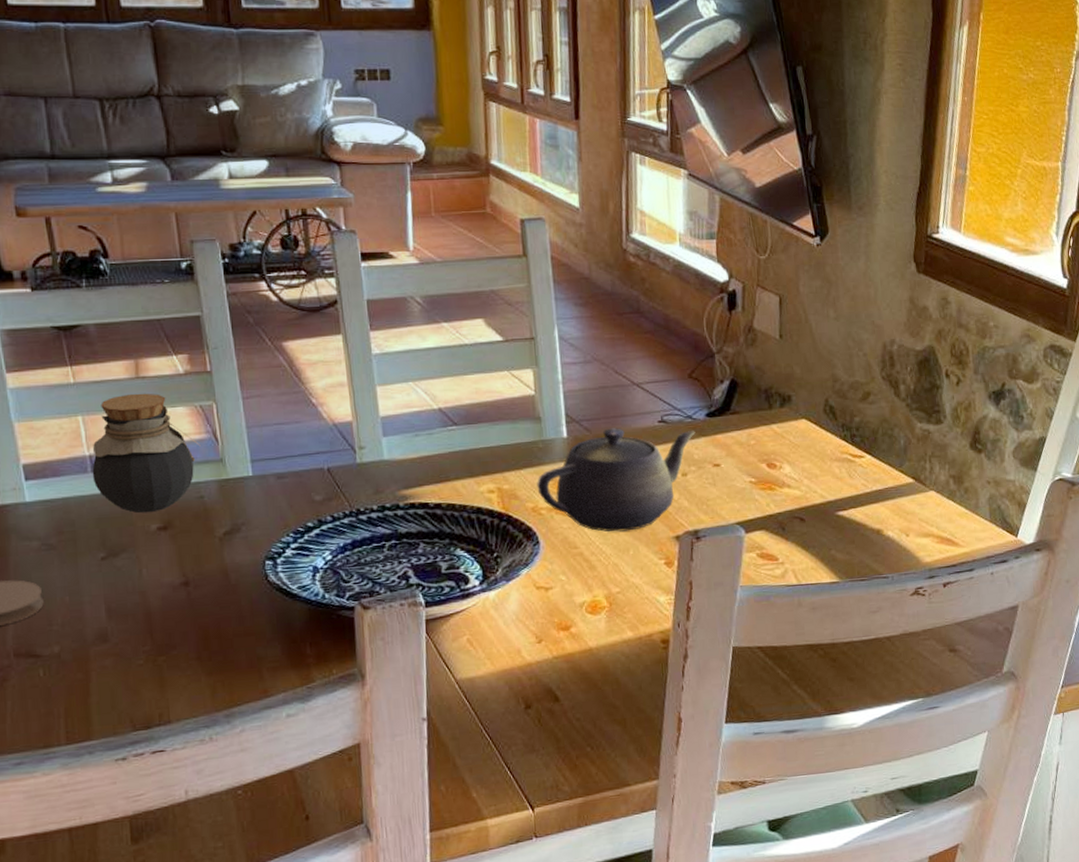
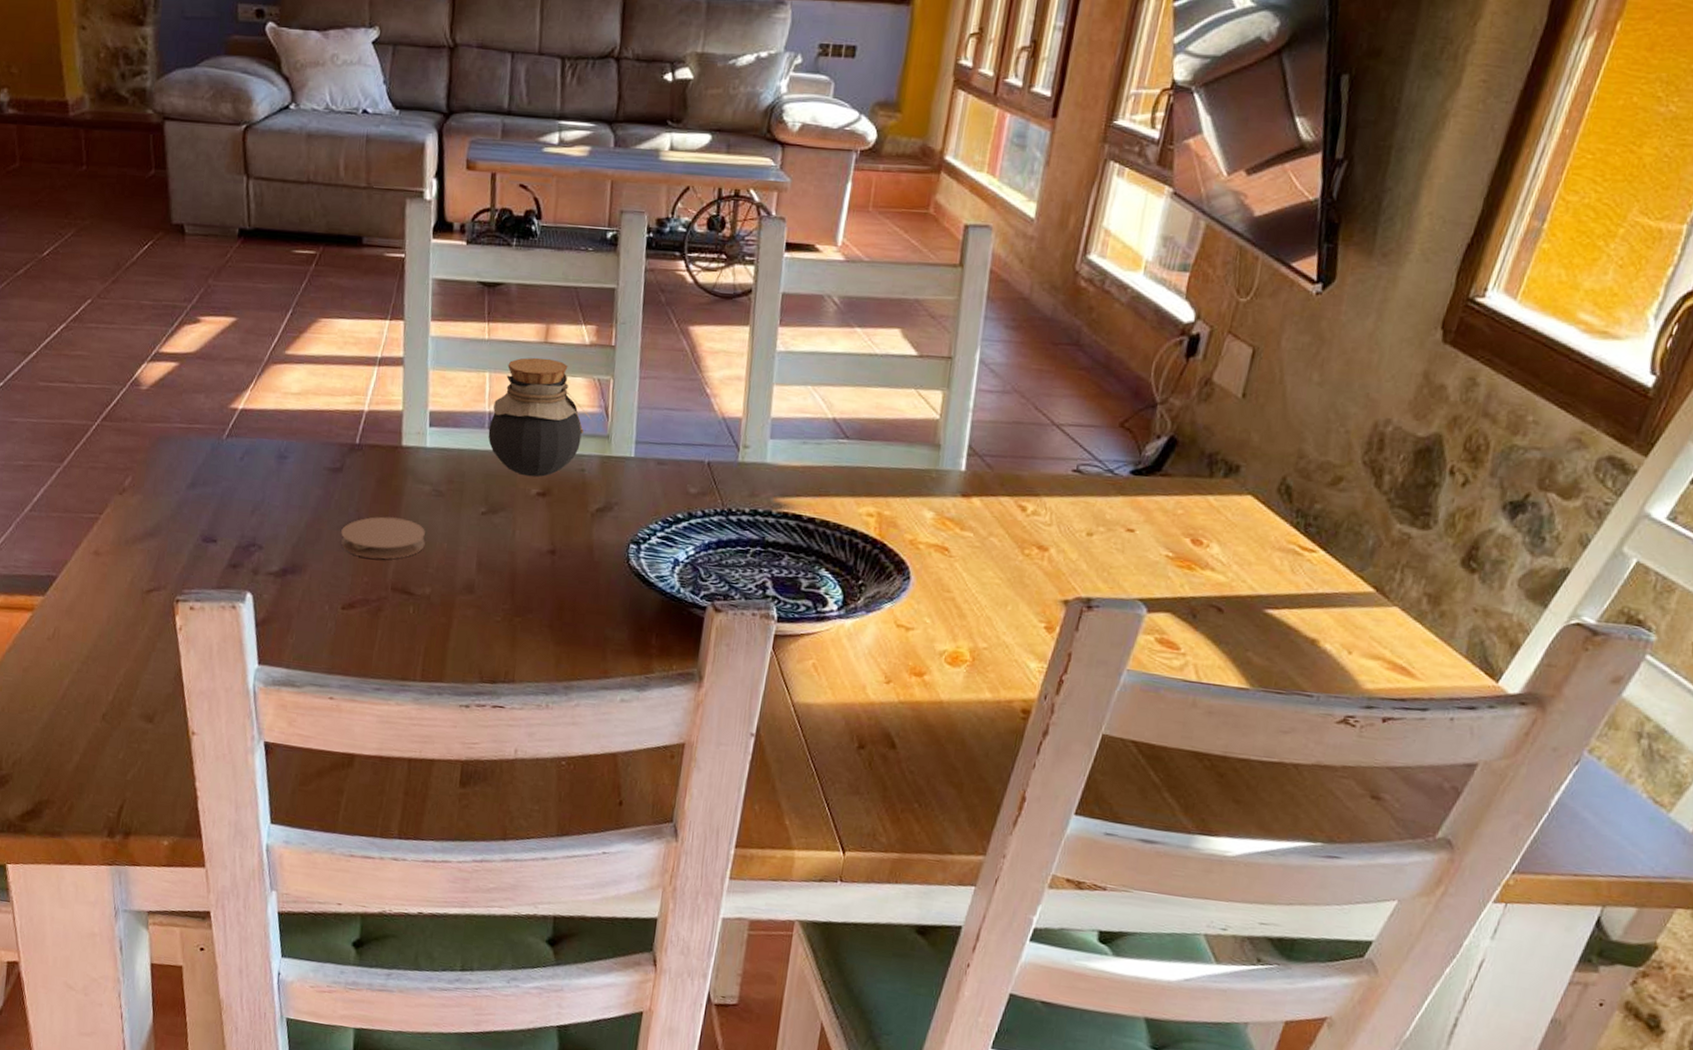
teapot: present [537,428,695,532] -> none [920,468,1114,585]

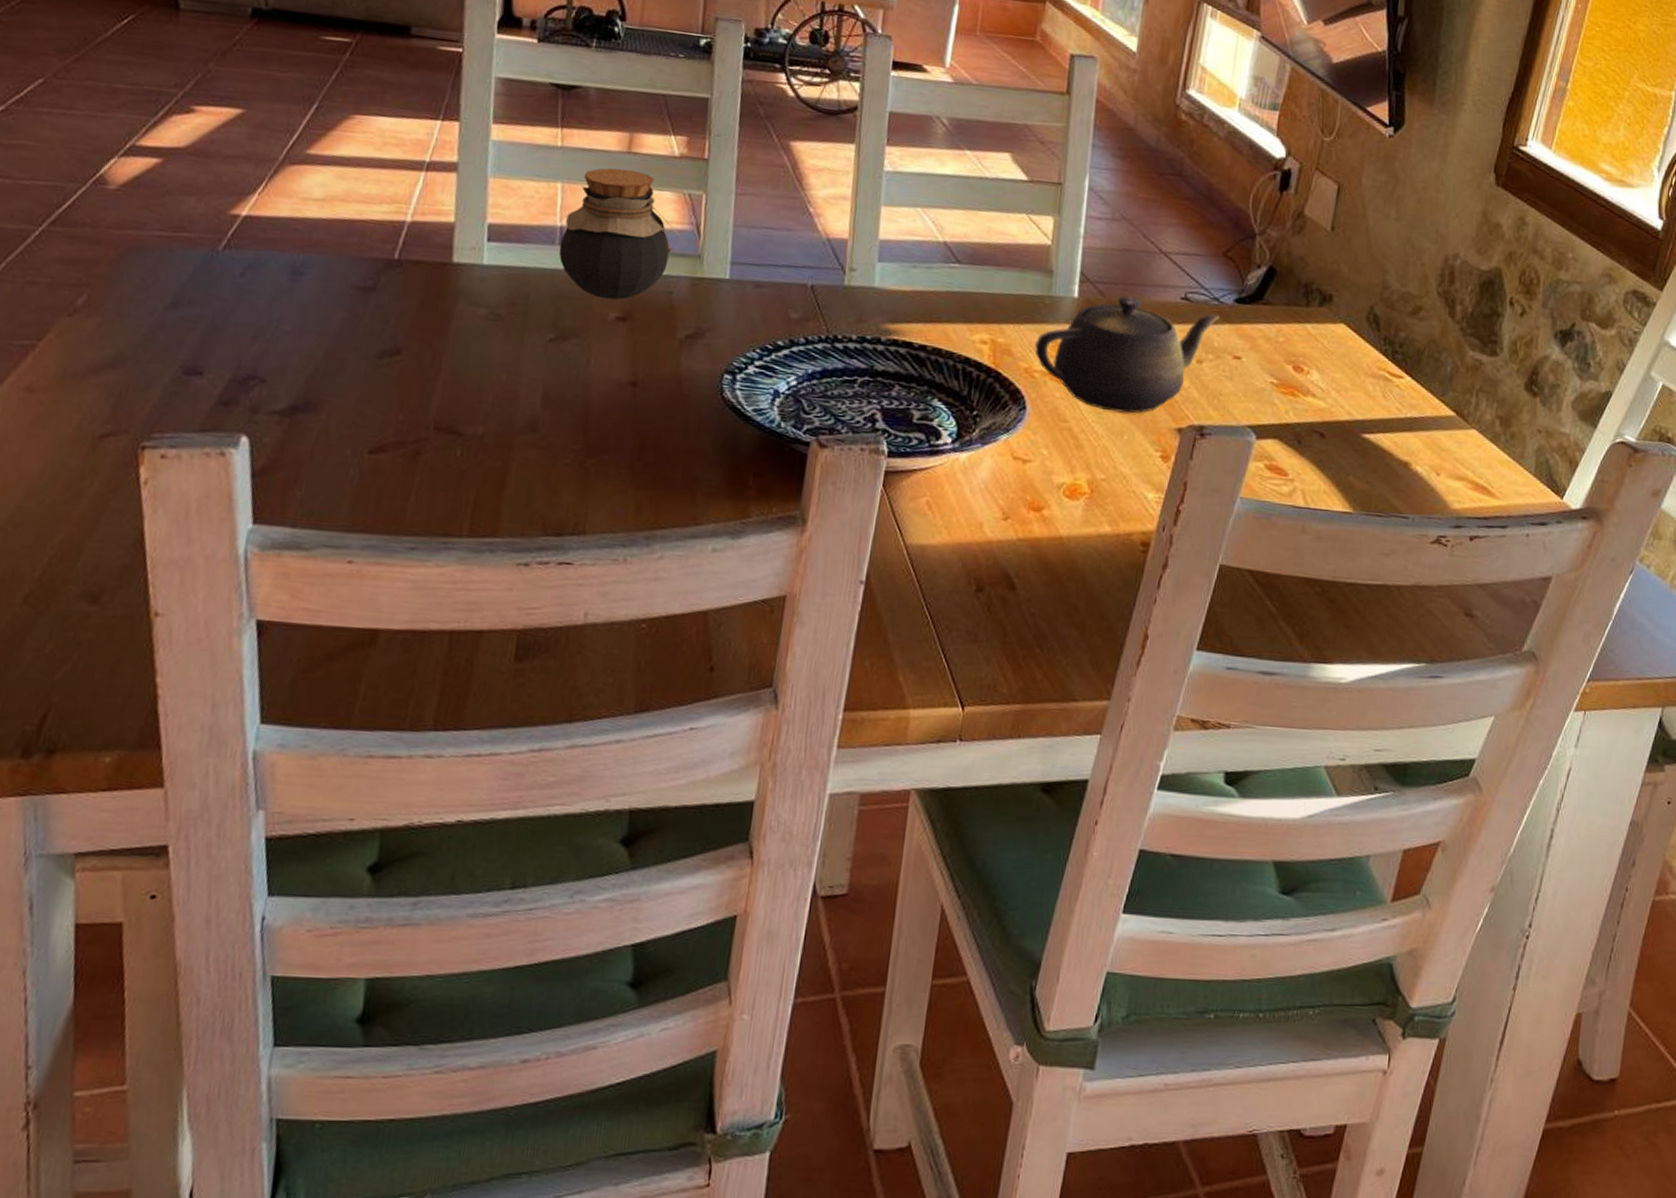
coaster: present [341,516,425,559] -> none [370,343,479,394]
teapot: none [920,468,1114,585] -> present [1034,295,1220,413]

